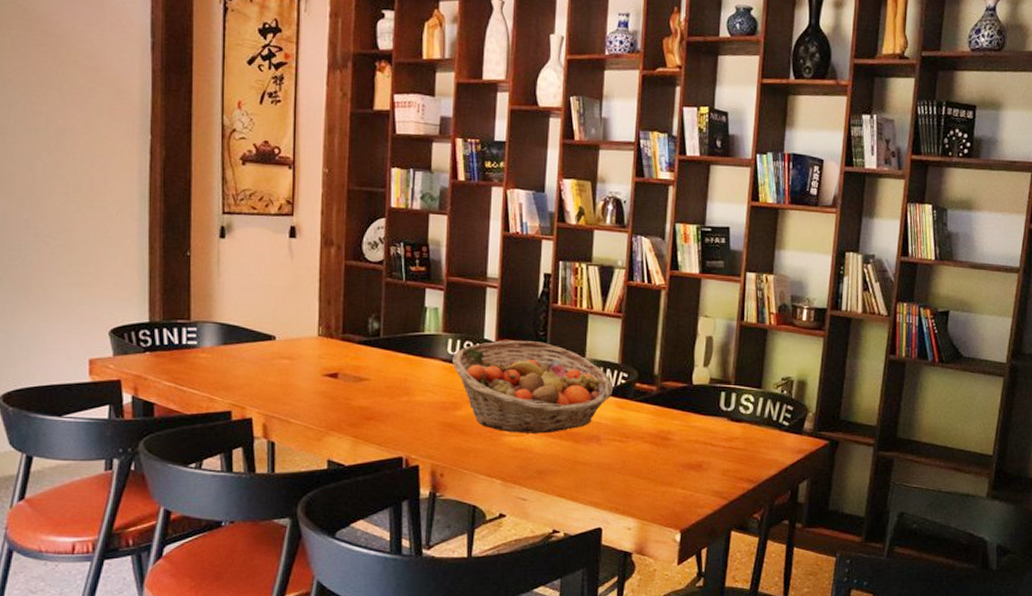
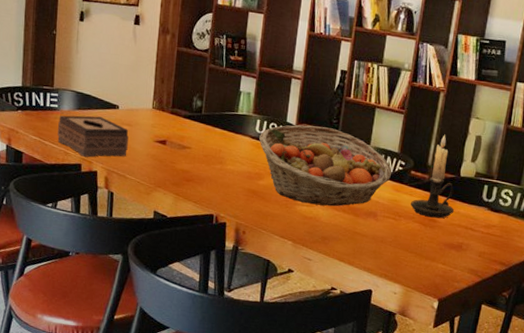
tissue box: none [199,351,290,402] -> present [57,115,129,158]
candle holder: none [639,338,689,435] -> present [411,134,454,219]

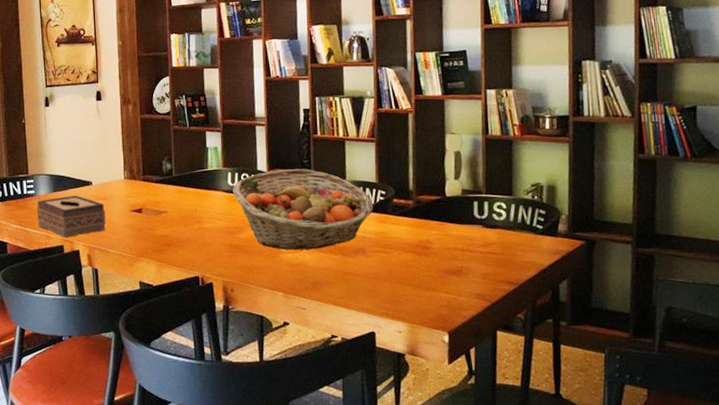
candle holder: present [411,134,454,219] -> none [399,155,446,245]

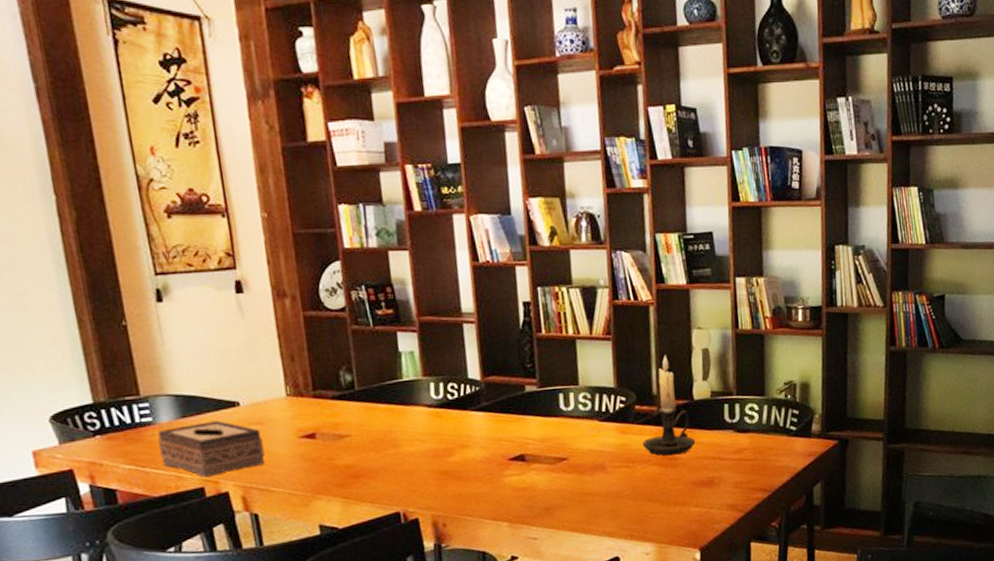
fruit basket: present [233,169,374,250] -> none [437,374,613,472]
candle holder: none [399,155,446,245] -> present [643,354,695,456]

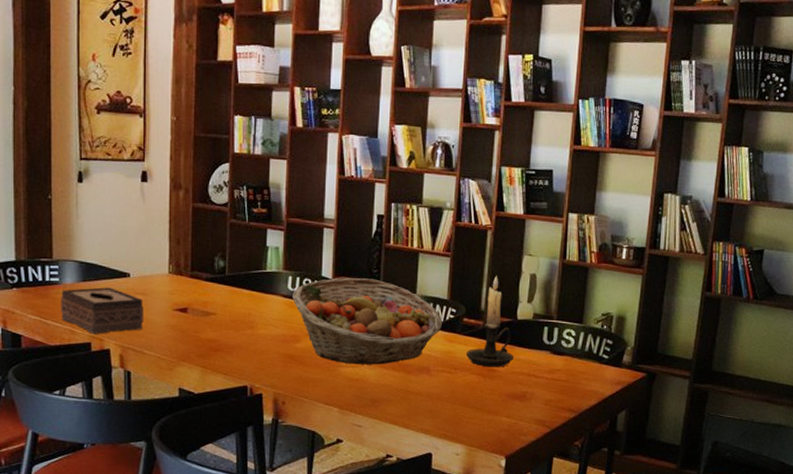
fruit basket: none [437,374,613,472] -> present [293,278,443,365]

